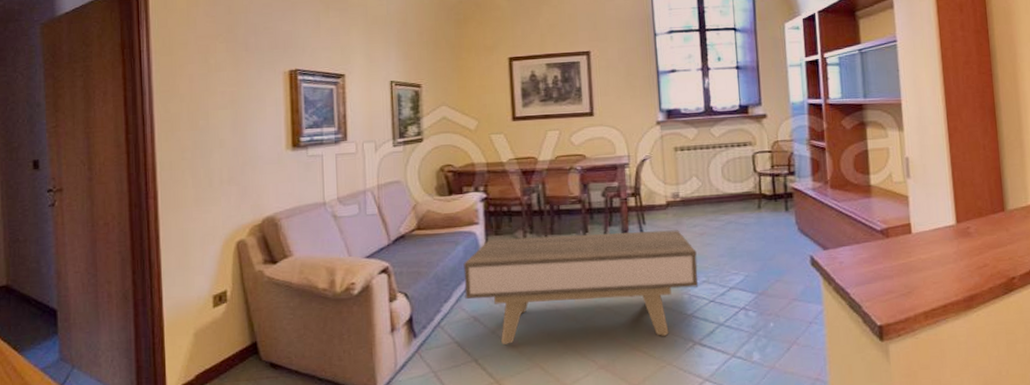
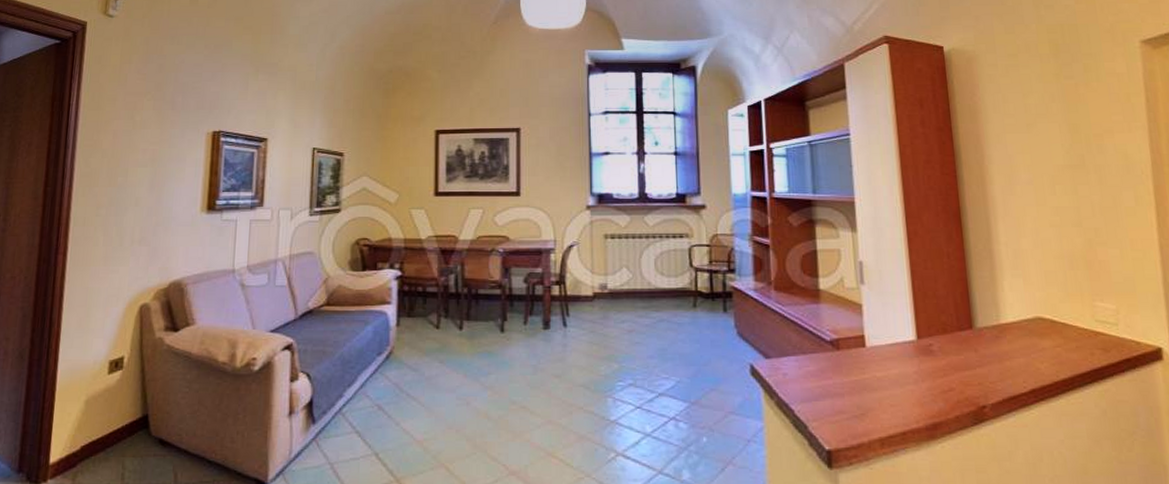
coffee table: present [463,230,699,345] -> none [370,322,625,443]

